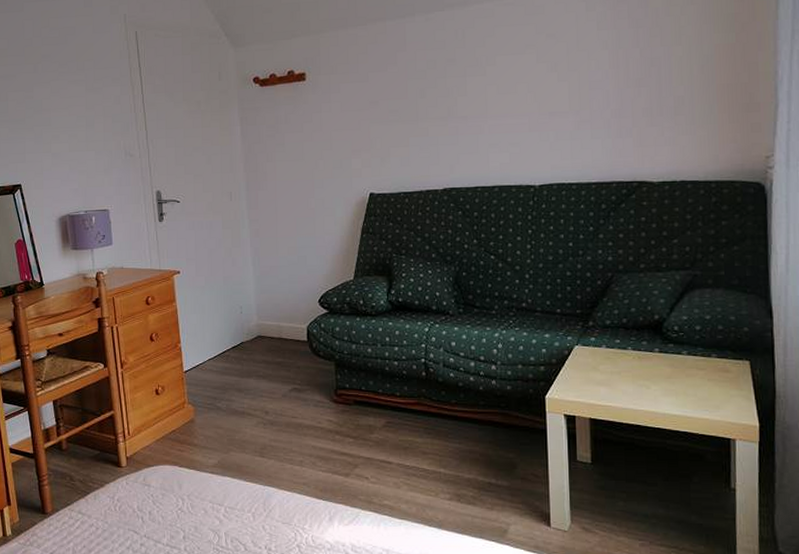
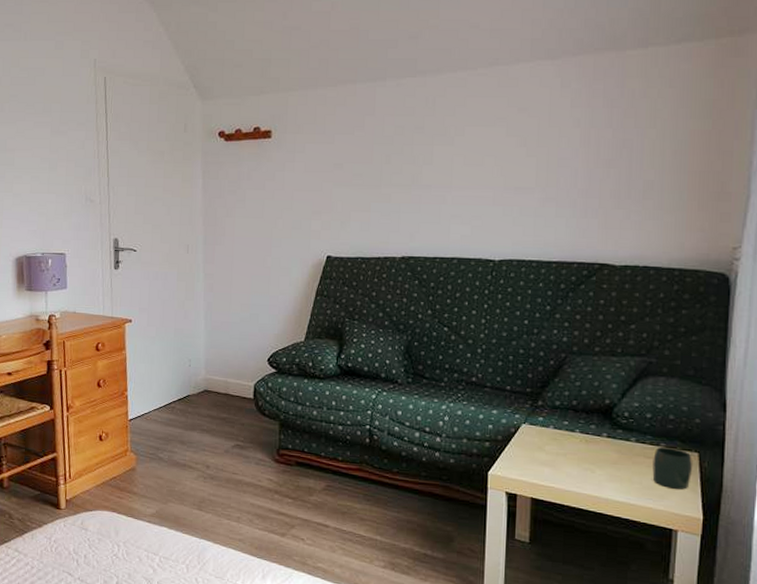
mug: none [705,357,745,398] -> present [652,446,692,489]

